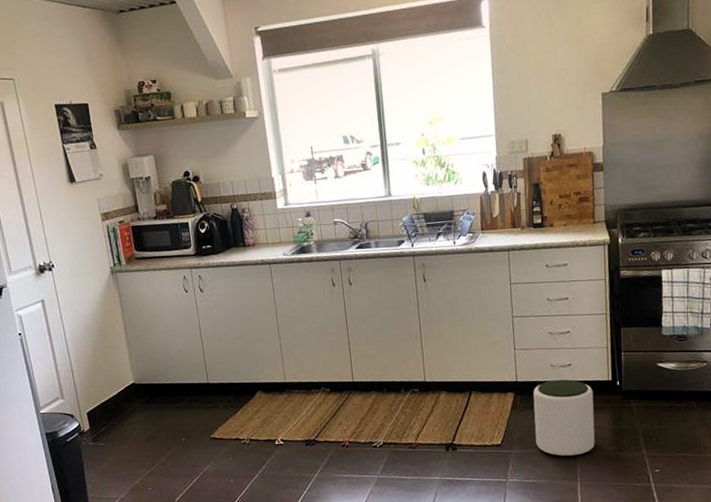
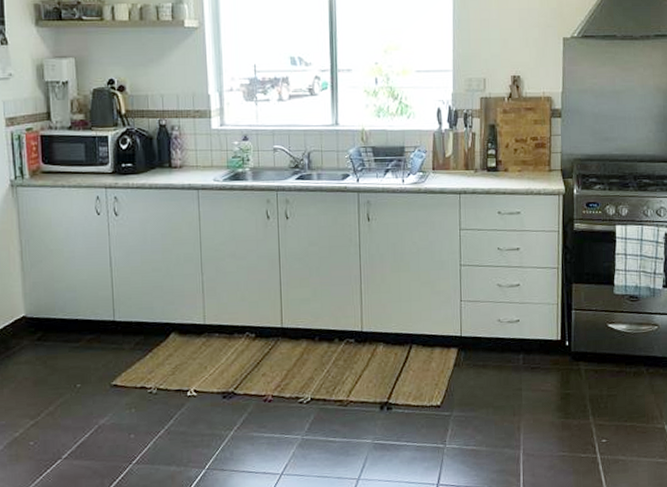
plant pot: present [533,379,595,457] -> none [477,336,541,422]

